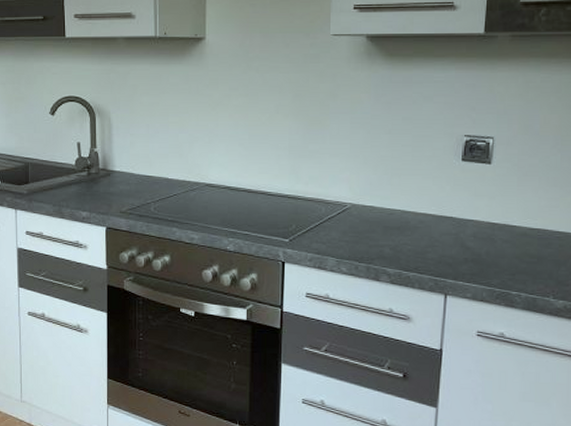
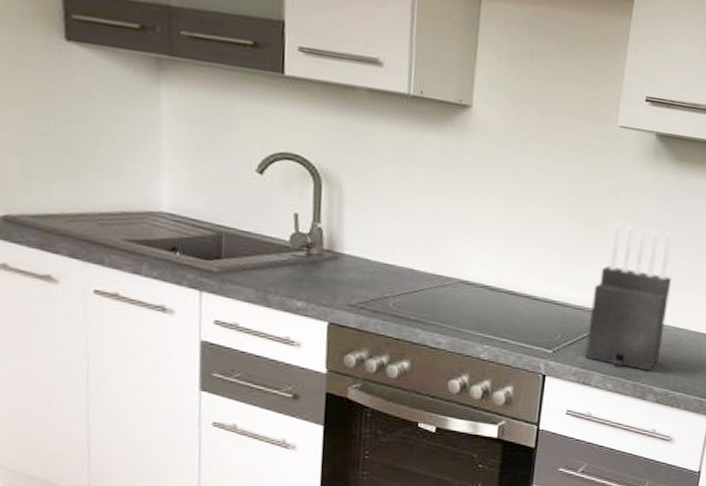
knife block: none [318,121,395,254] -> present [585,223,673,371]

